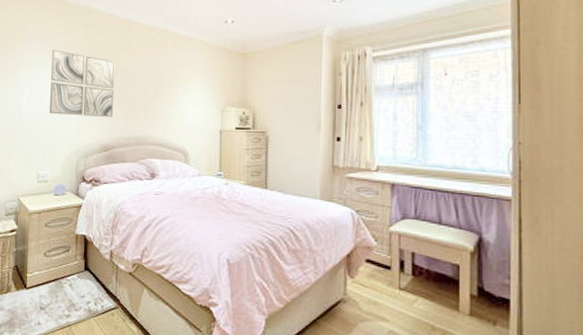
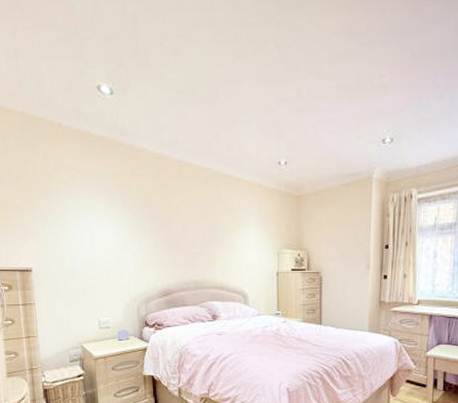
wall art: present [50,49,115,118] -> none [100,193,171,263]

